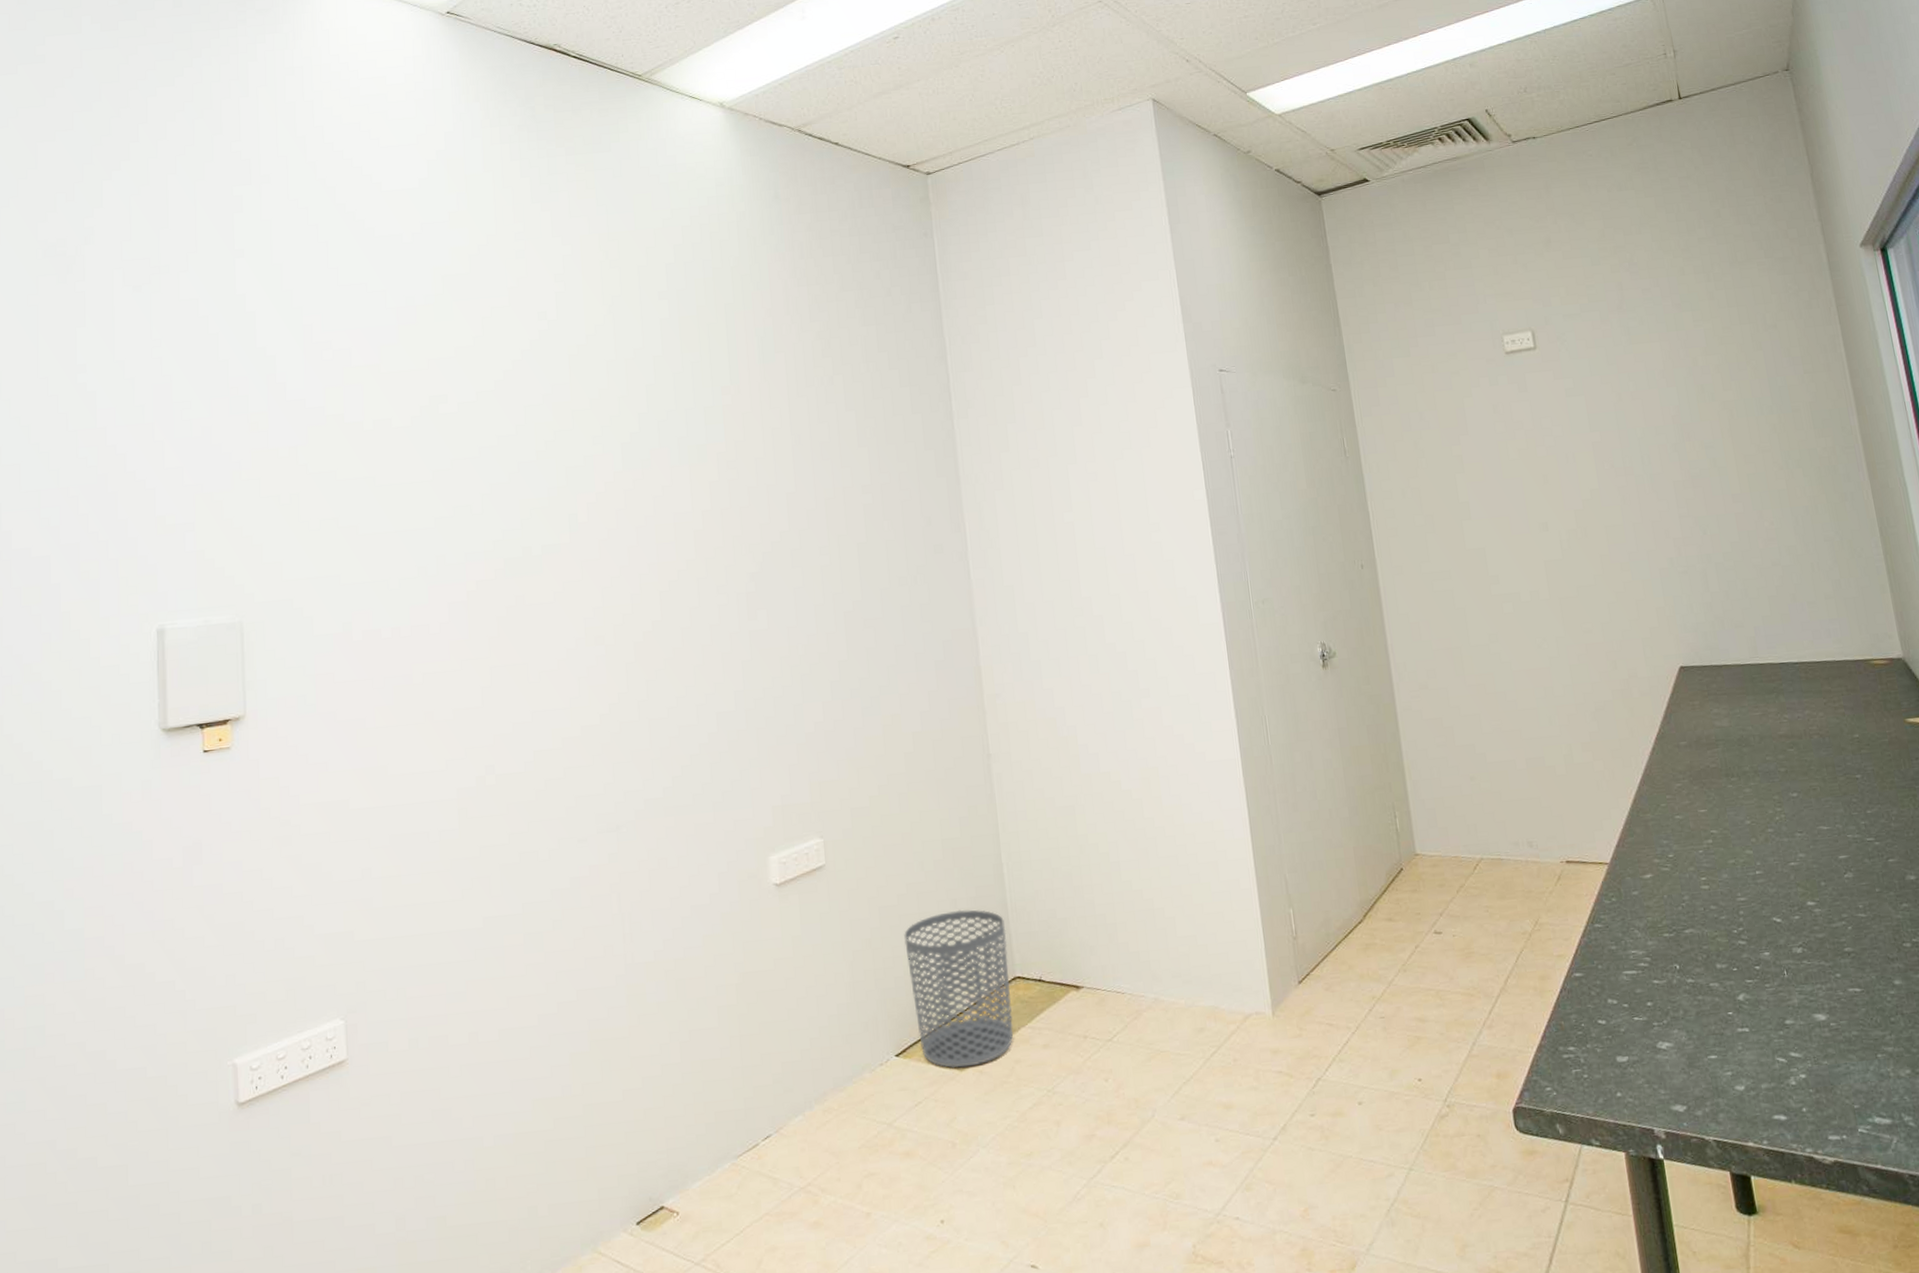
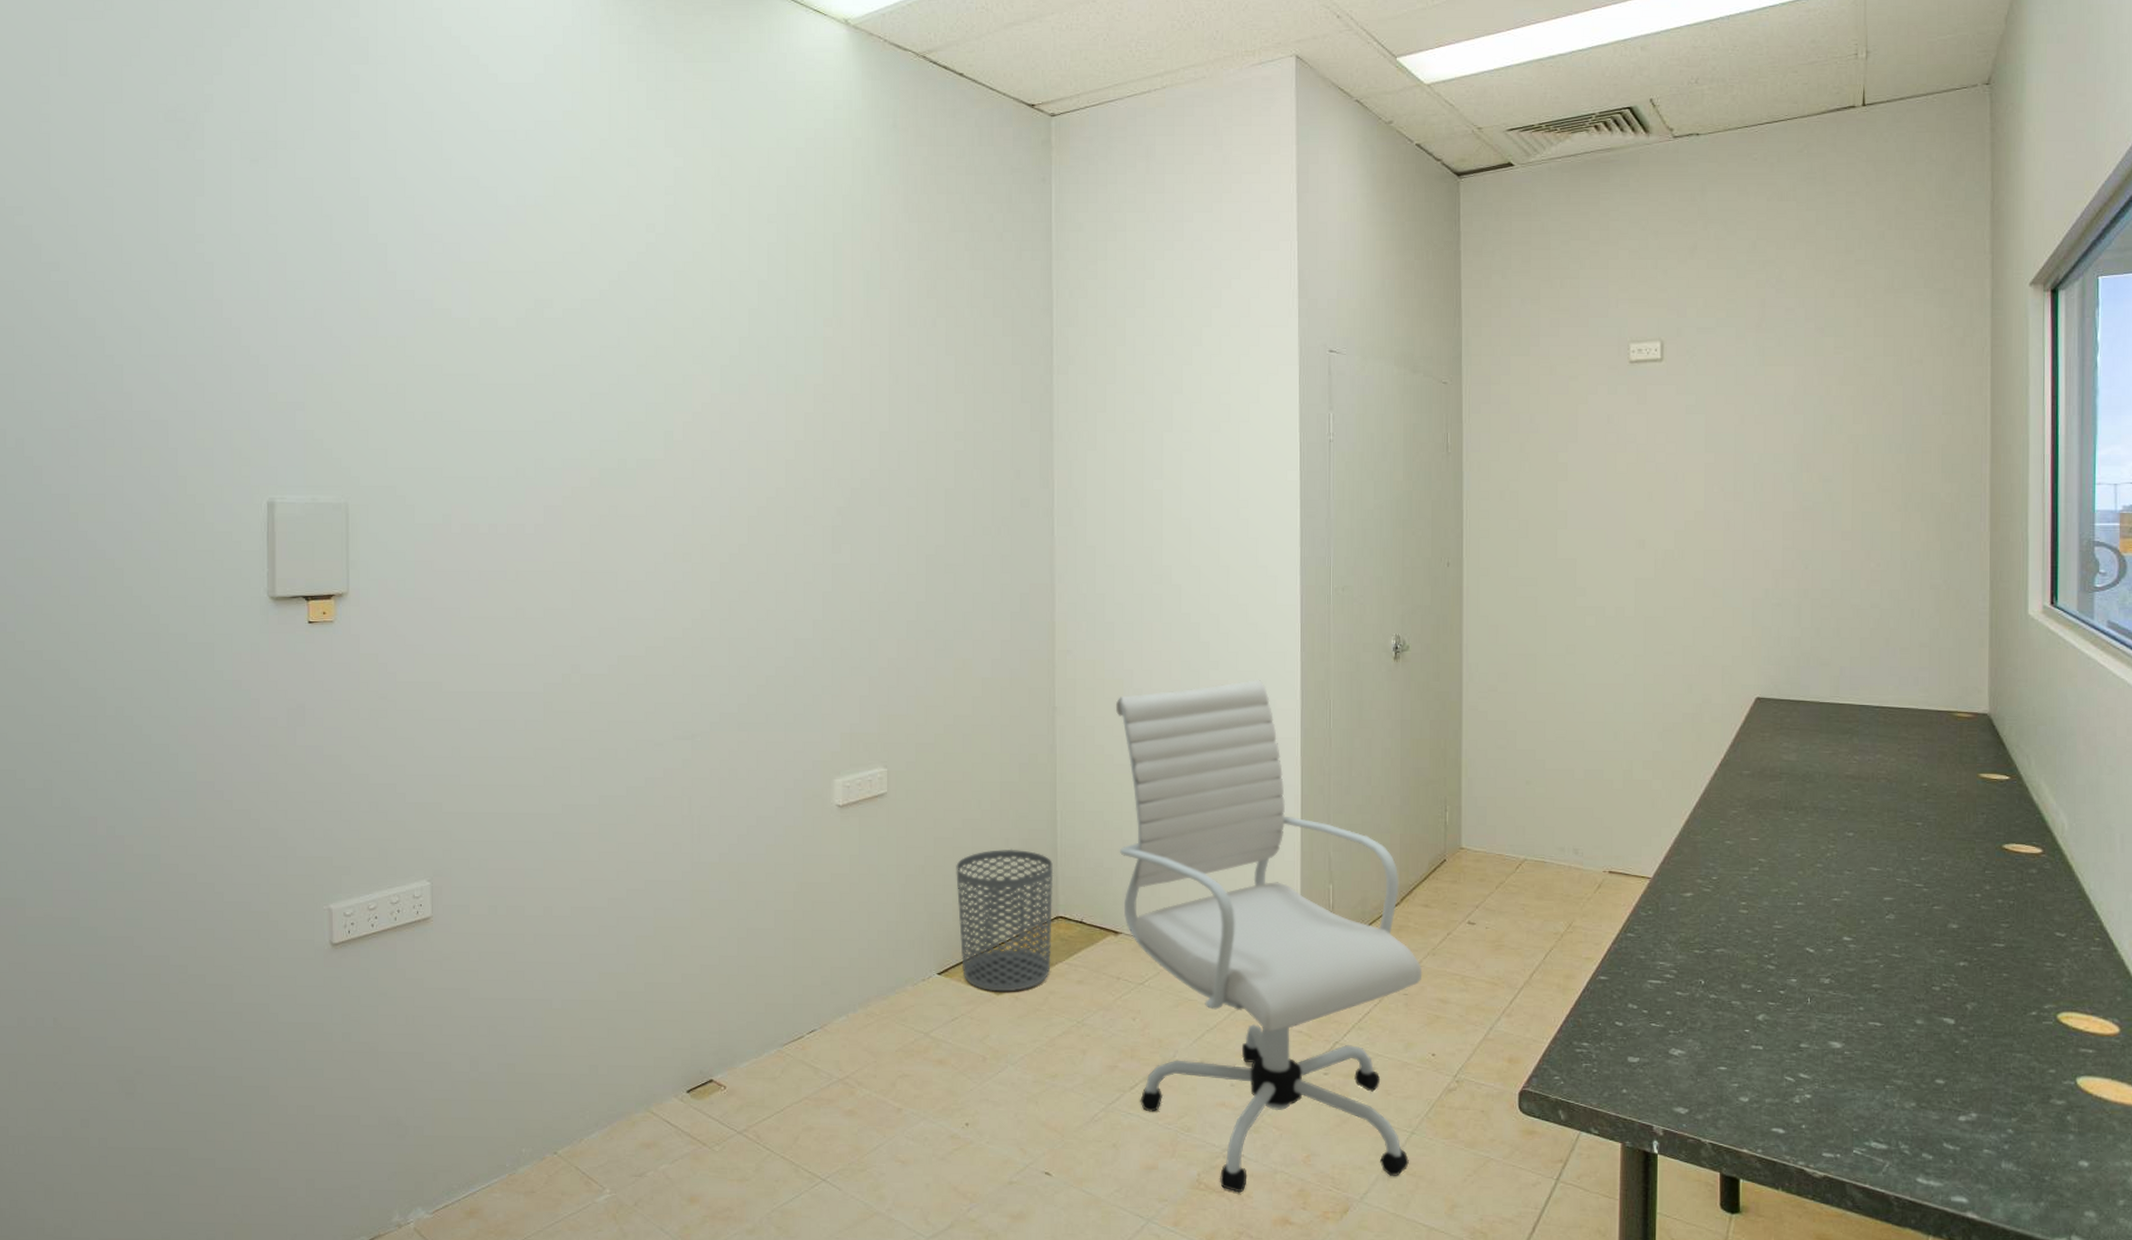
office chair: none [1050,703,1412,1262] -> present [1115,680,1423,1193]

